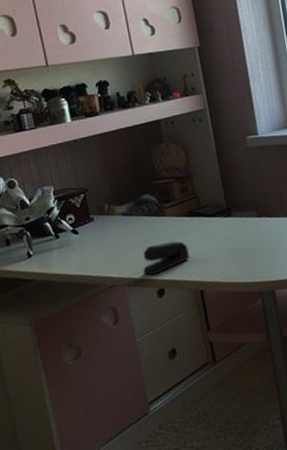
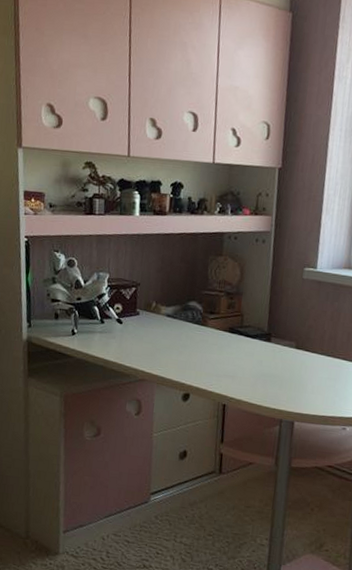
stapler: present [143,241,189,275] -> none [174,351,222,379]

